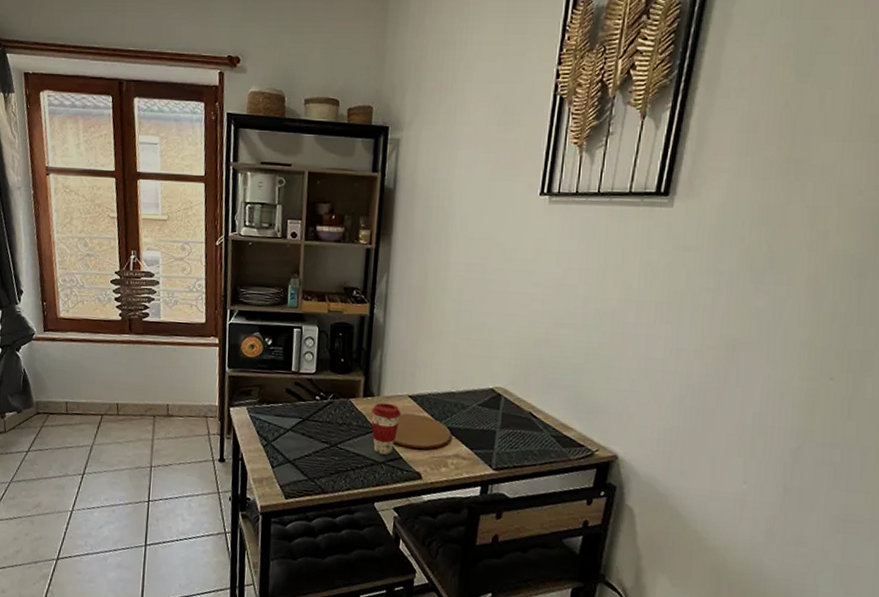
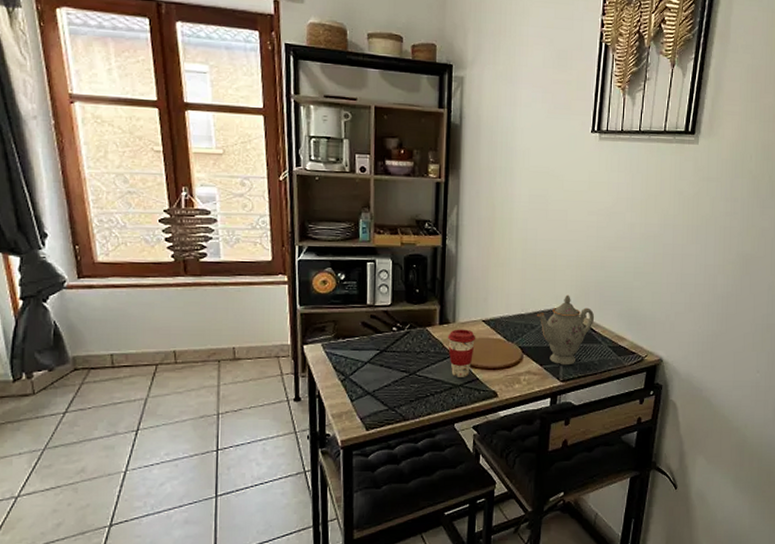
teapot: none [468,374,536,453] -> present [536,295,595,366]

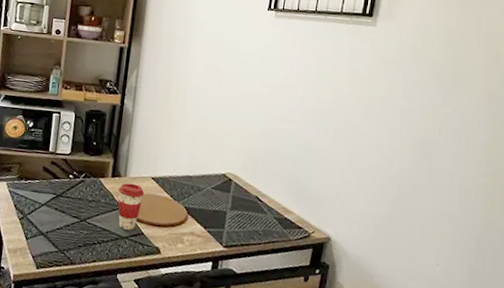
teapot: present [536,295,595,366] -> none [203,161,262,232]

